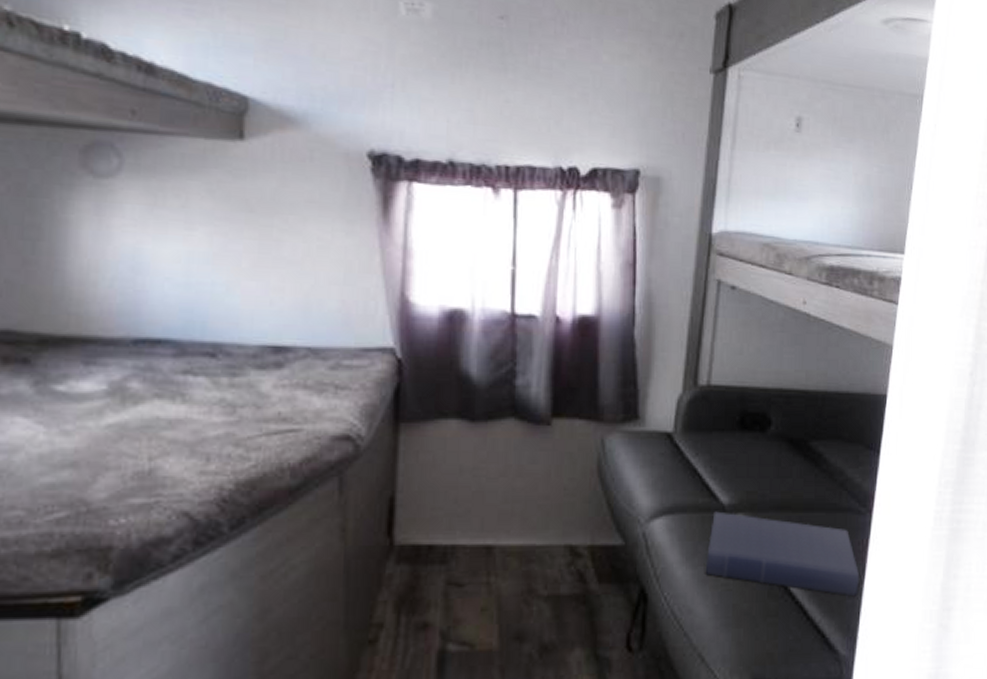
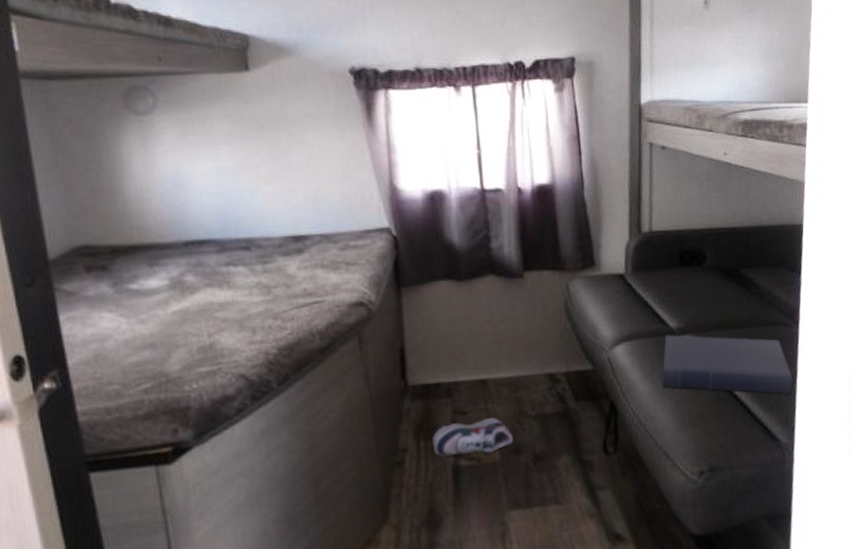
shoe: none [416,594,518,640] -> present [432,417,514,457]

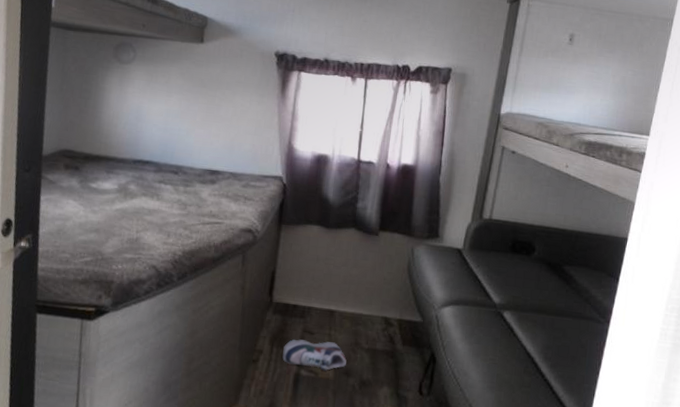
book: present [663,334,793,395] -> none [479,307,596,383]

